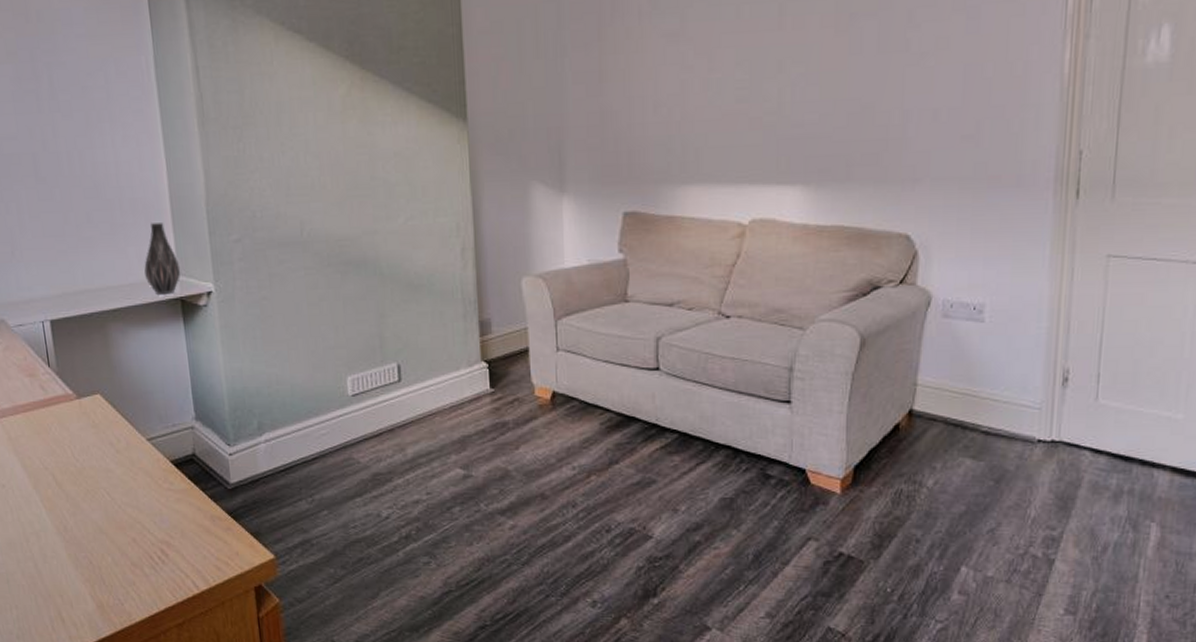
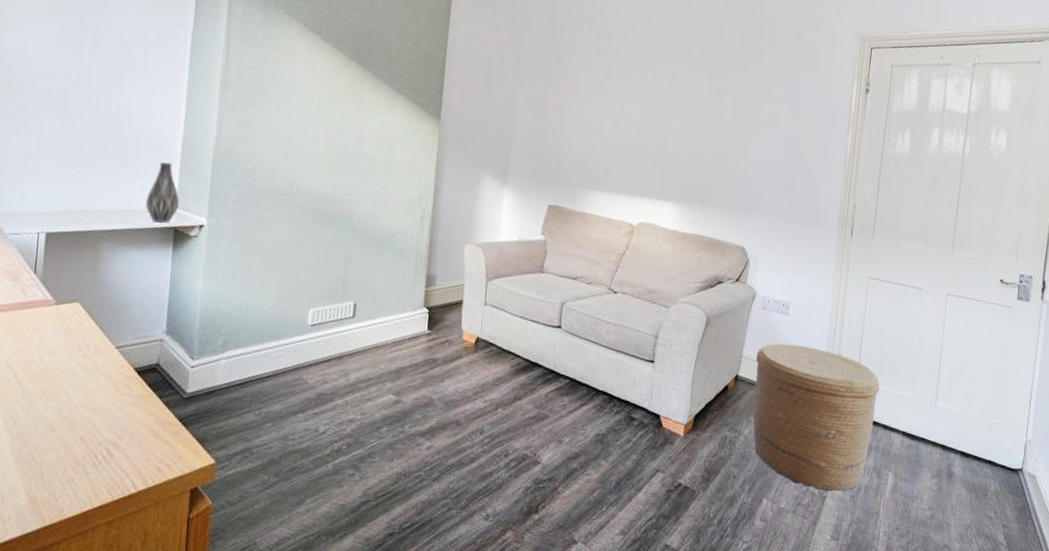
basket: none [937,361,1133,551] -> present [753,343,880,491]

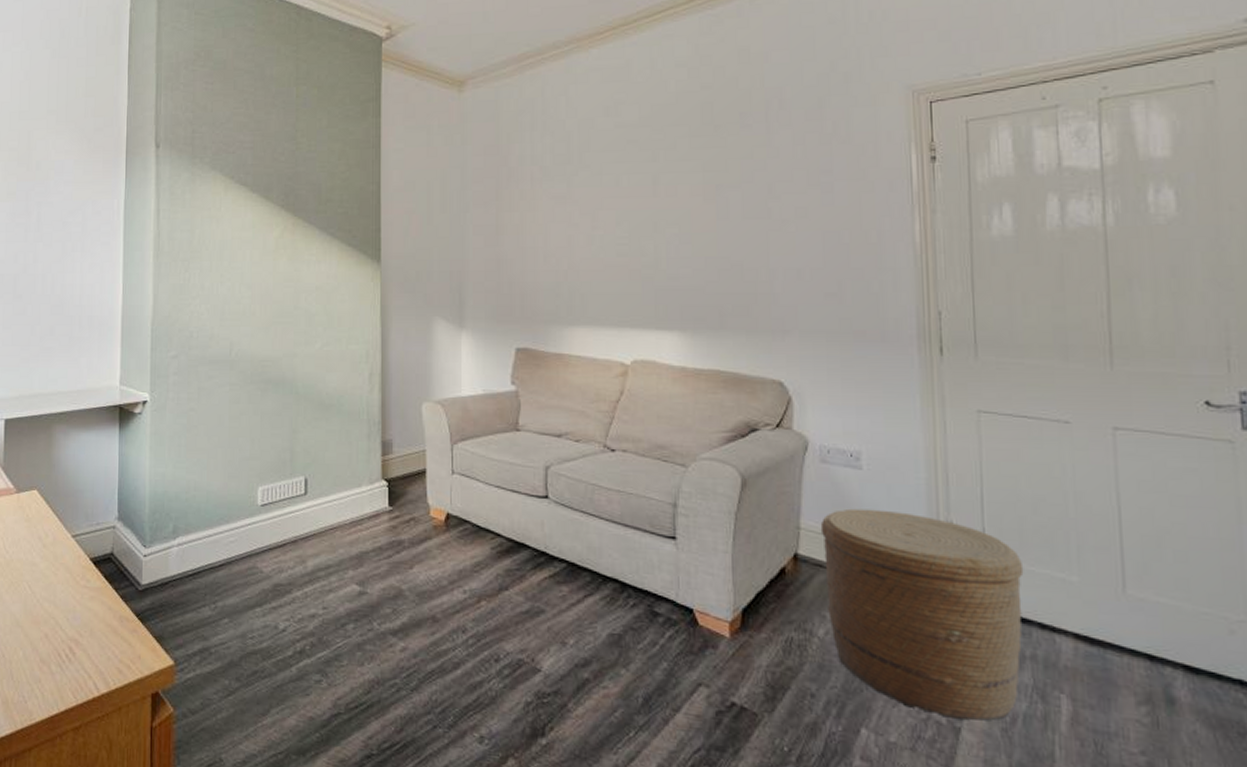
vase: present [146,162,180,223] -> none [92,338,123,401]

